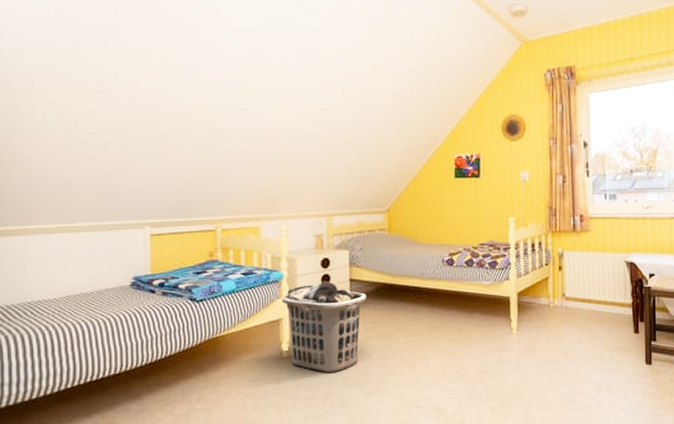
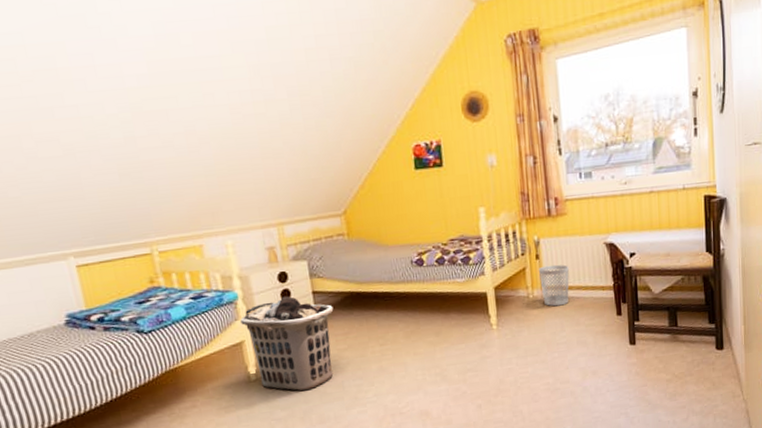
wastebasket: none [560,277,589,318] -> present [538,264,569,307]

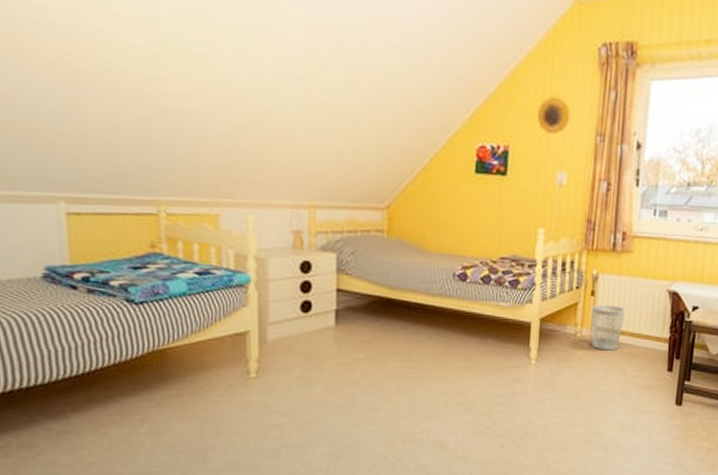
clothes hamper: present [240,295,334,391] -> none [249,288,358,398]

